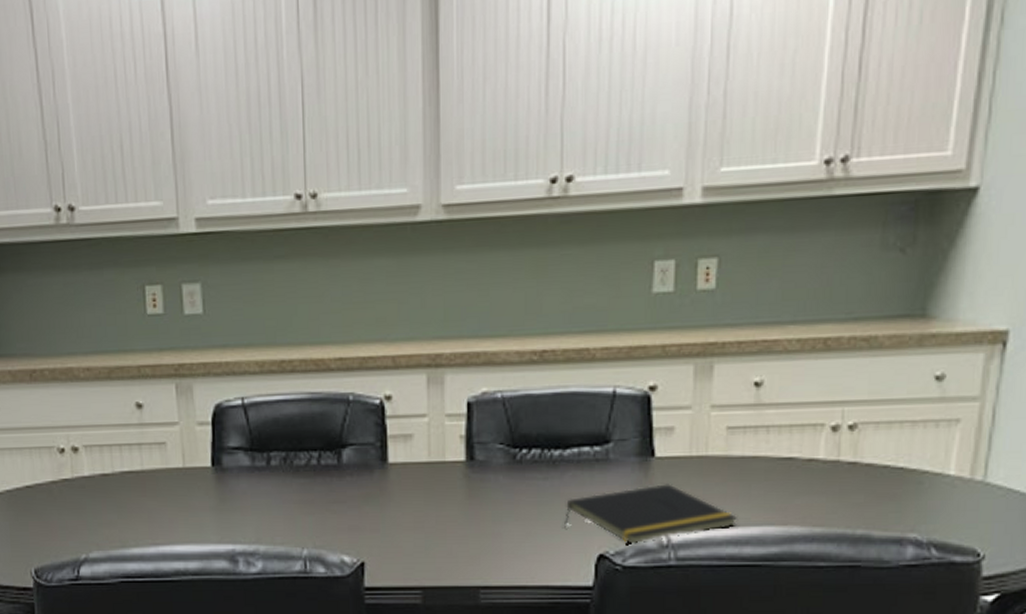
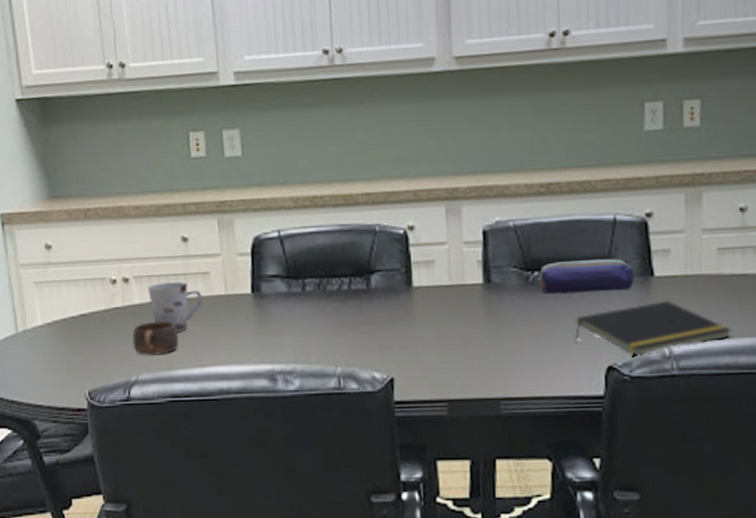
cup: none [82,495,133,531] -> present [132,321,179,355]
cup: none [99,453,158,507] -> present [148,282,203,332]
pencil case: none [527,435,634,475] -> present [538,258,635,295]

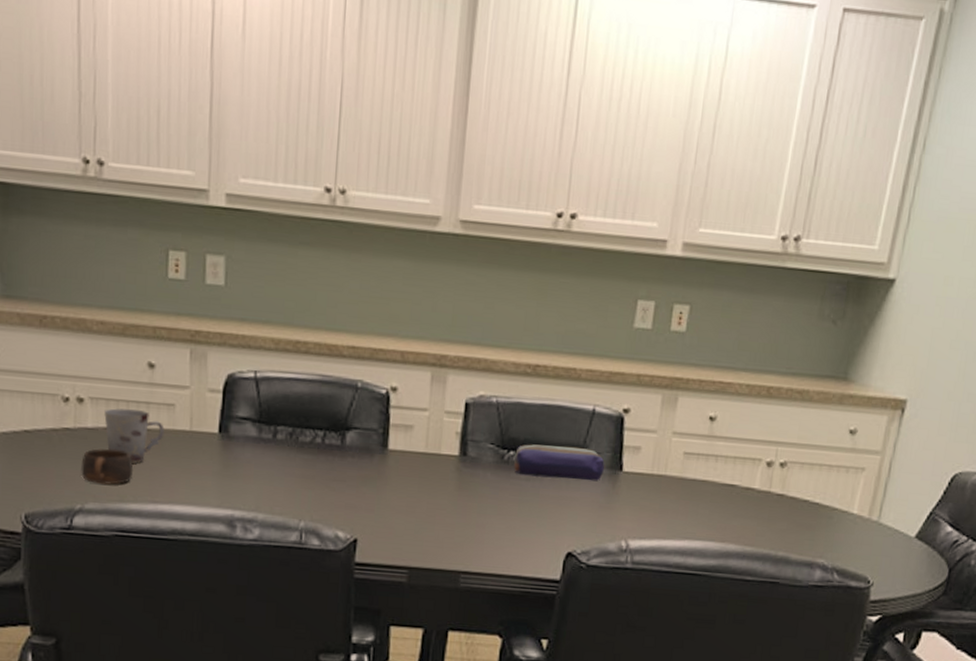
notepad: present [574,300,732,356] -> none [539,496,685,546]

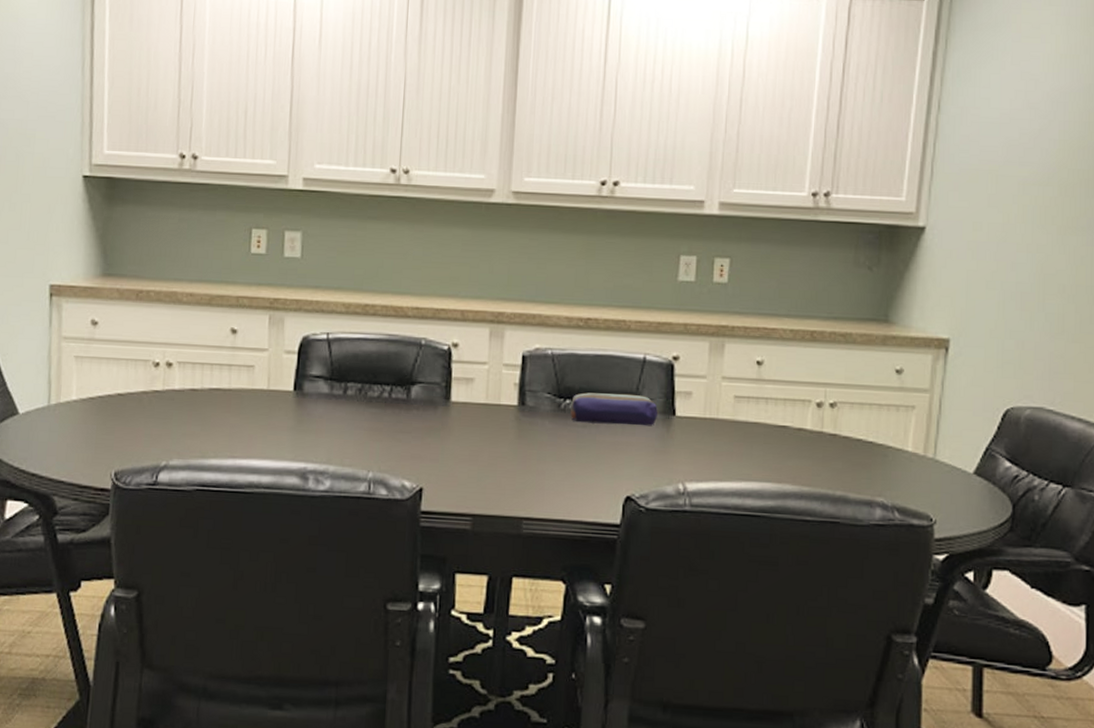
cup: present [81,448,134,485] -> none [167,408,216,442]
cup: present [104,408,164,464] -> none [190,371,244,421]

